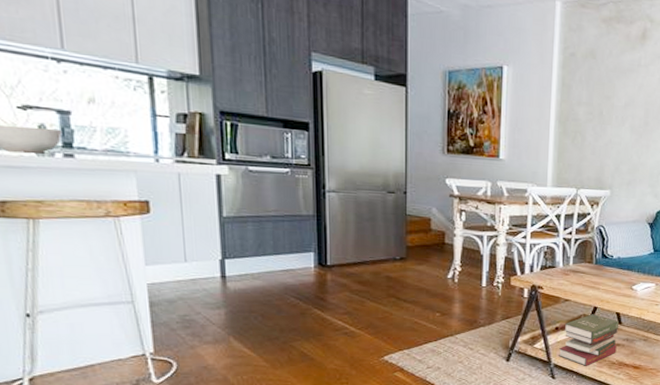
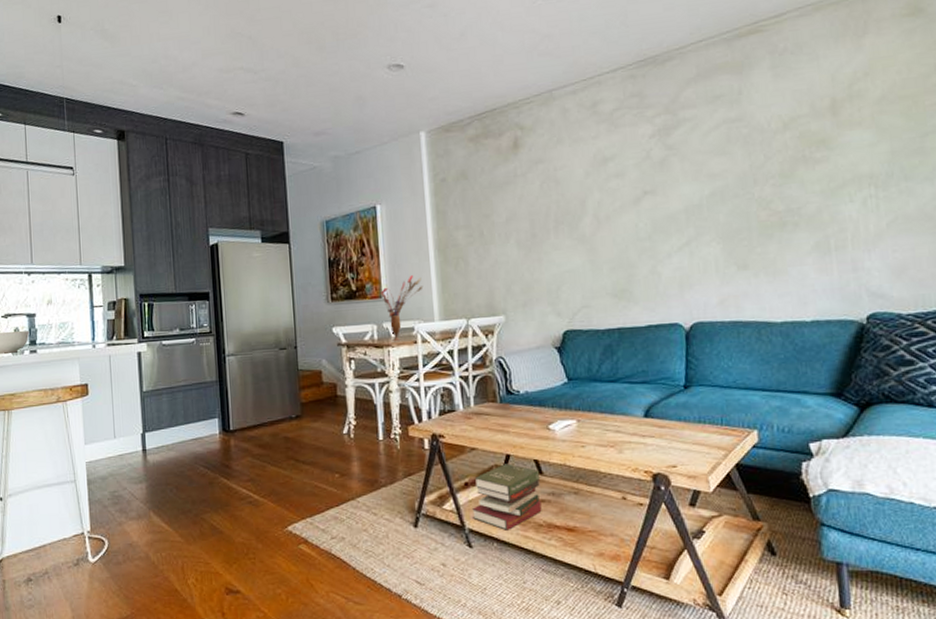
bouquet: none [497,141,541,201] -> present [380,275,423,342]

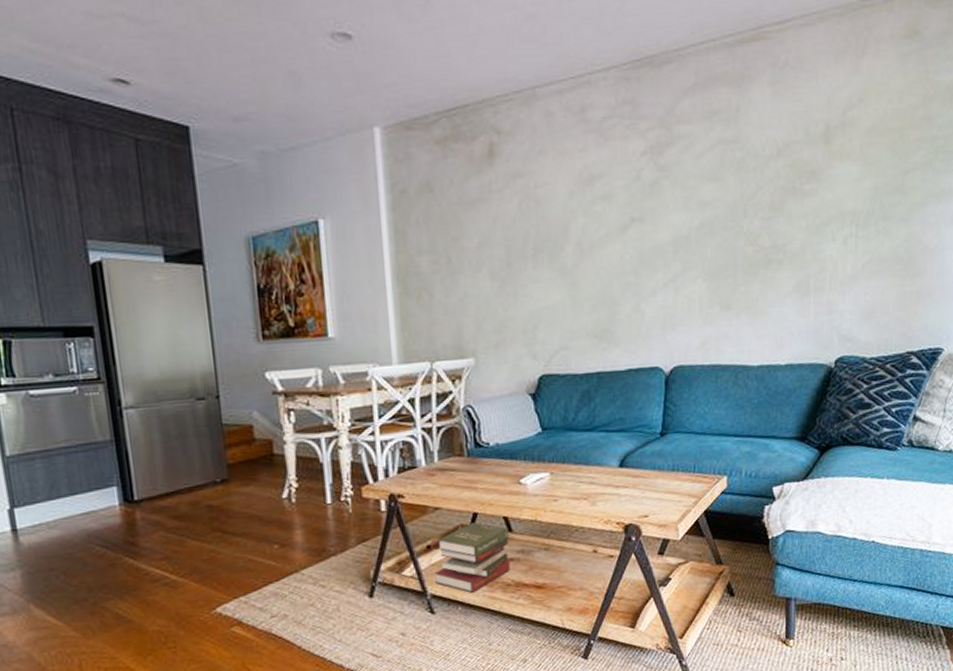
bouquet: present [380,275,423,342] -> none [325,309,379,390]

